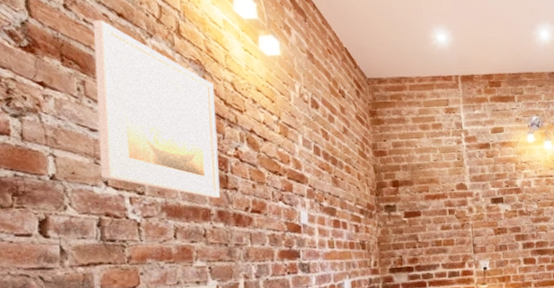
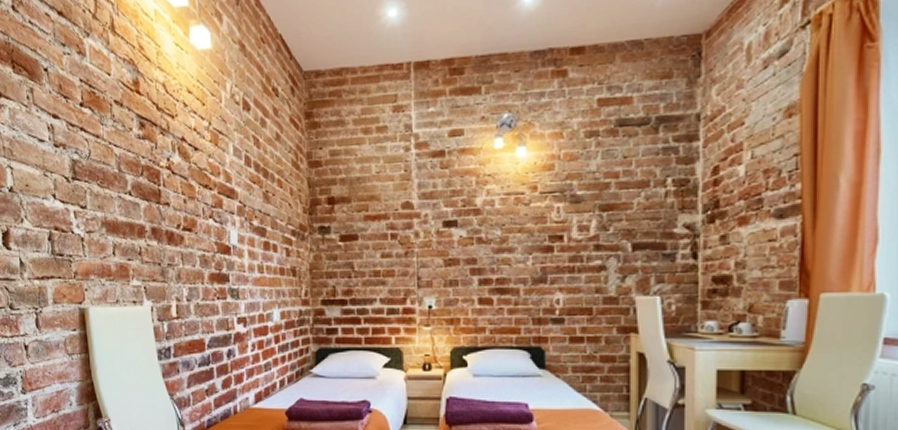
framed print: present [92,20,220,199] -> none [37,20,153,215]

